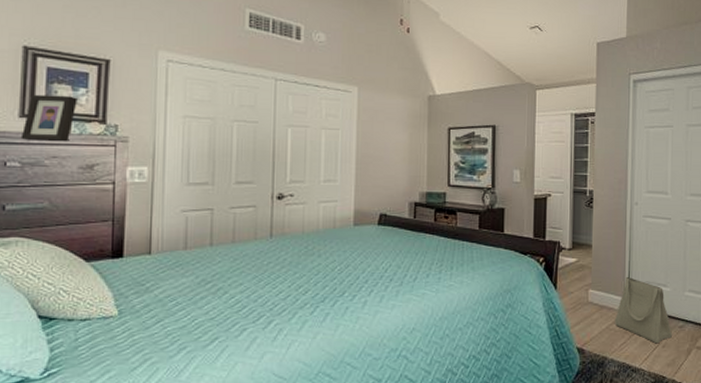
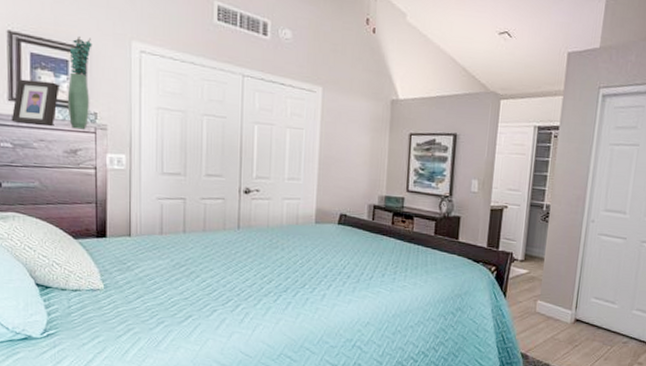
vase: none [85,49,116,143] -> present [67,36,92,130]
tote bag: present [614,277,673,344] -> none [559,292,616,356]

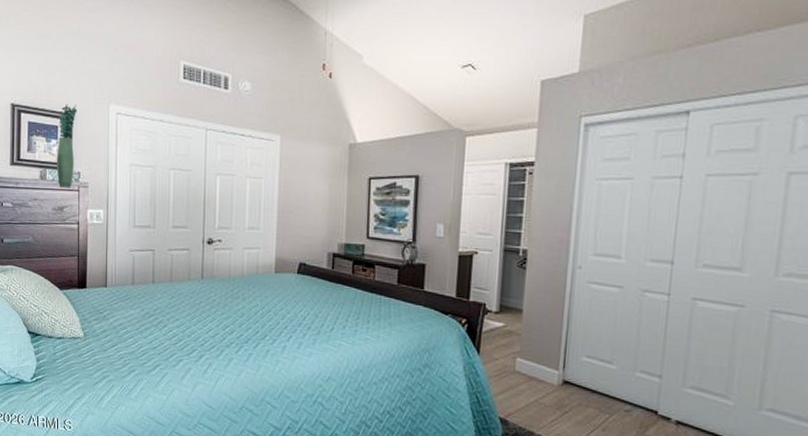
picture frame: present [11,79,60,127] -> none [12,145,50,187]

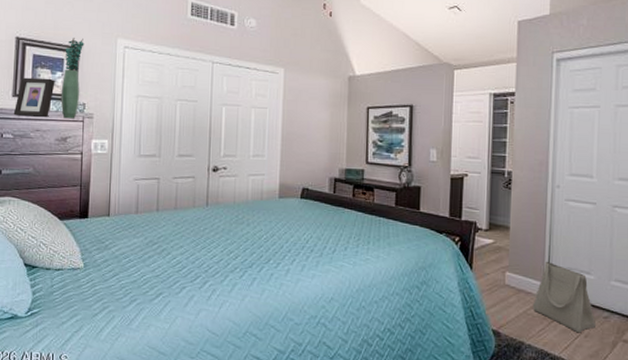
picture frame: none [12,145,50,187] -> present [13,77,55,118]
tote bag: none [544,349,617,426] -> present [532,262,597,333]

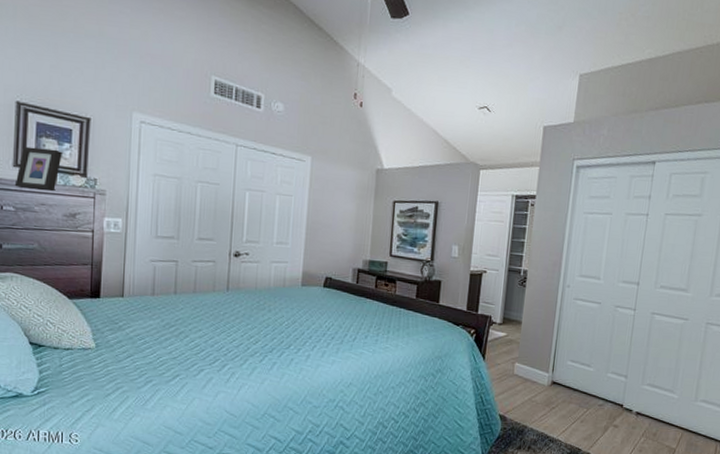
vase: present [60,38,84,119] -> none [69,107,96,195]
tote bag: present [532,262,597,333] -> none [536,355,592,419]

